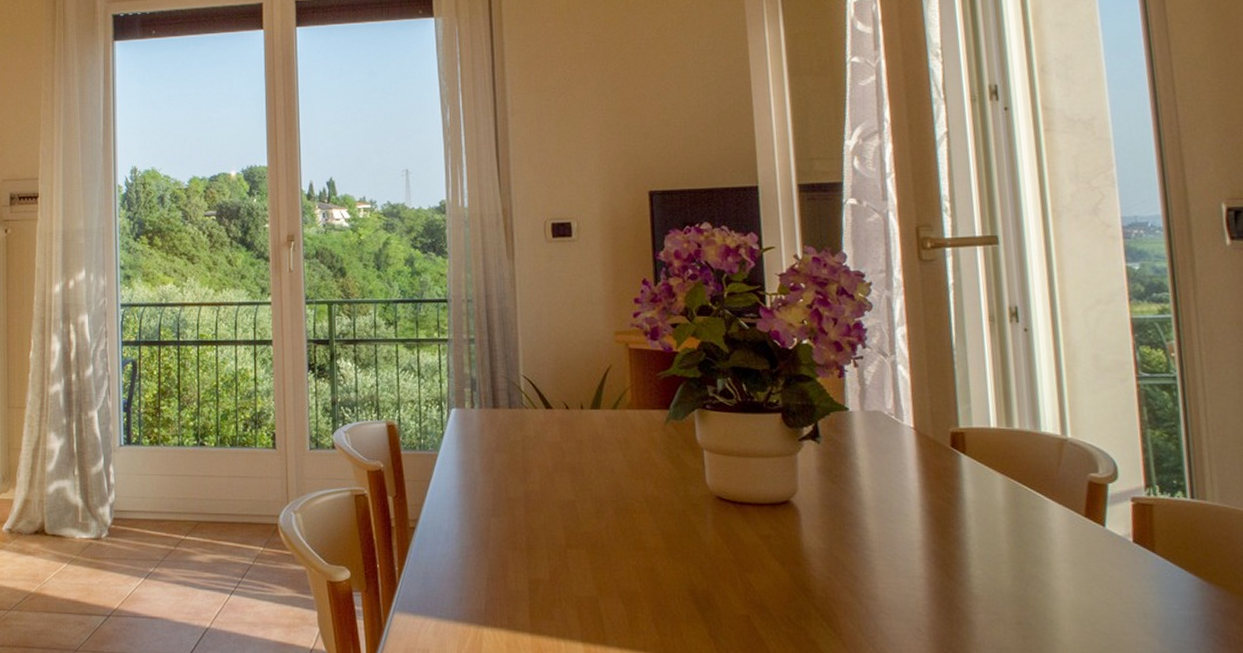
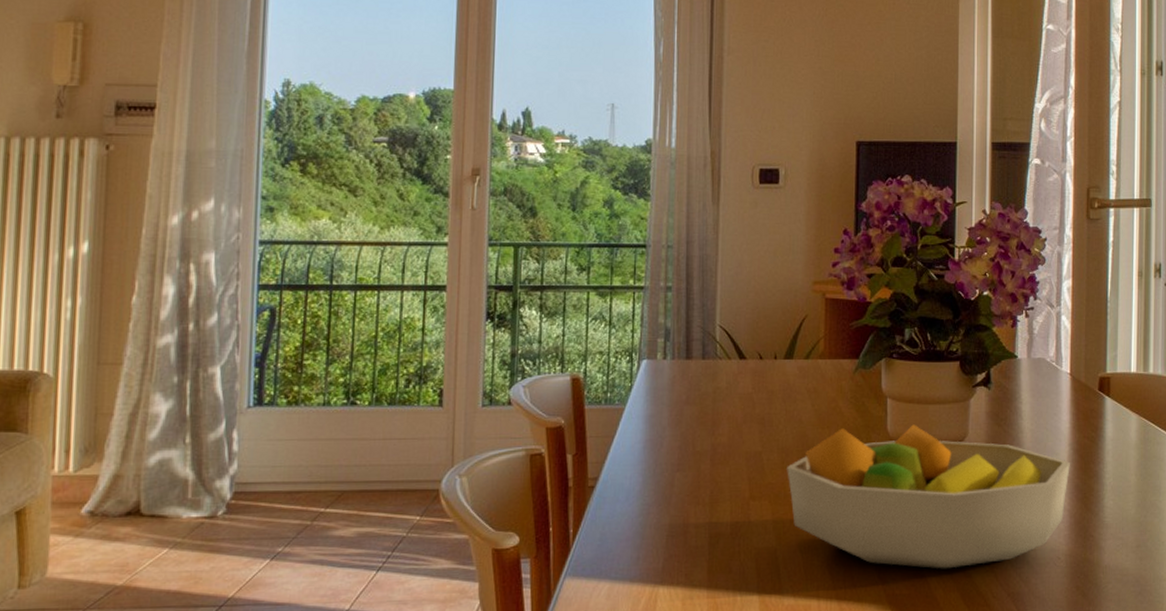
fruit bowl: none [602,478,924,632] -> present [787,424,1070,569]

